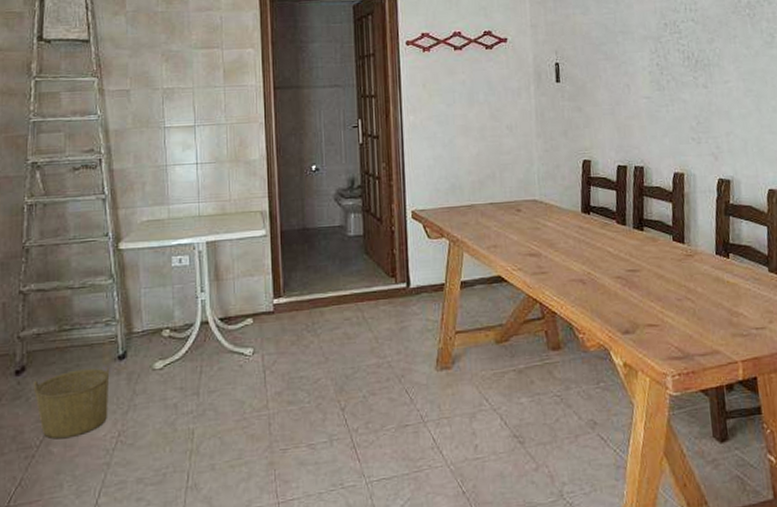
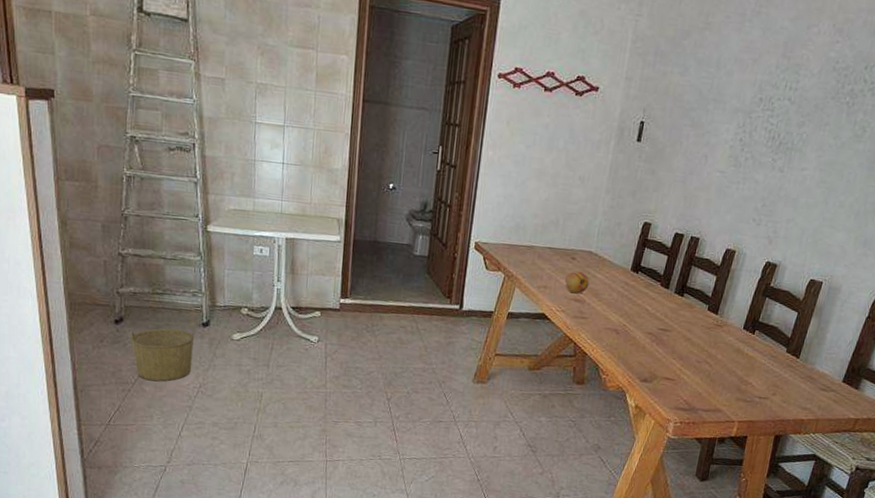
fruit: none [514,223,541,248] -> present [564,271,590,294]

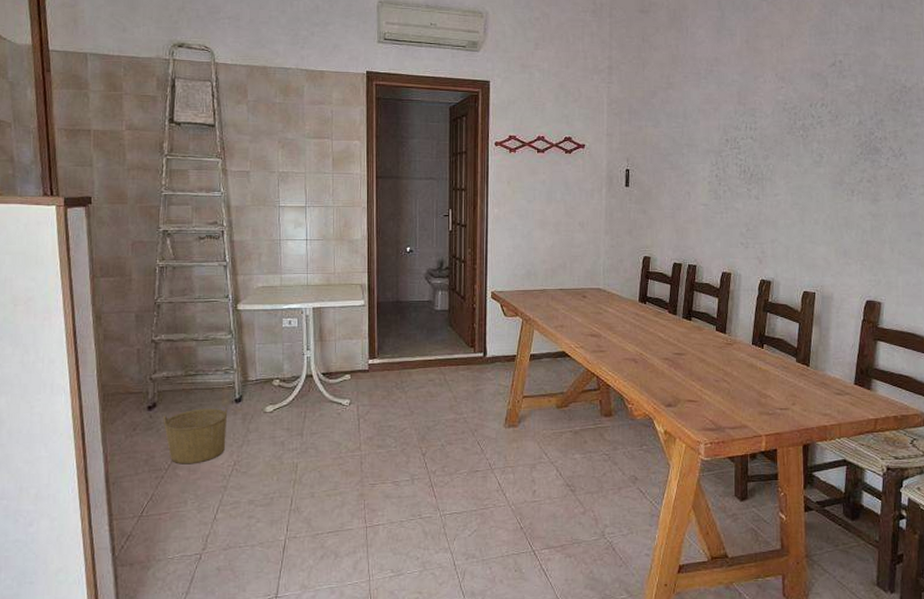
fruit: present [564,271,590,294] -> none [579,308,602,329]

